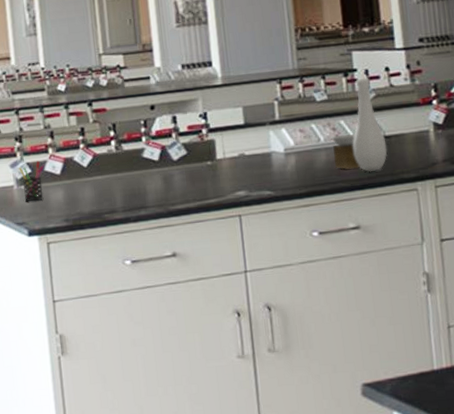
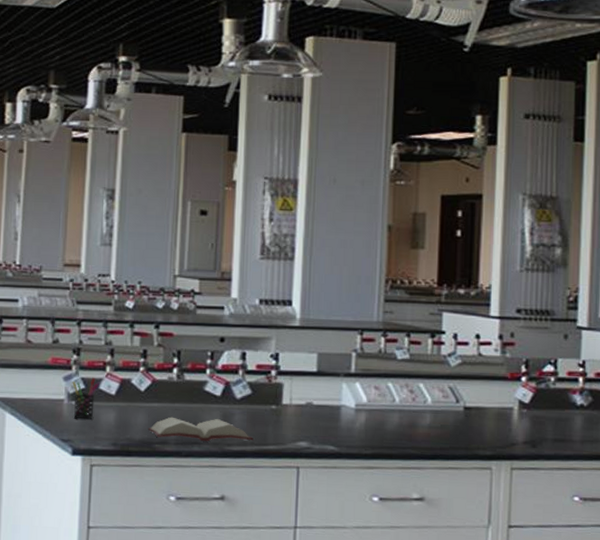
hardback book: none [95,181,195,207] -> present [147,417,254,442]
vase: present [330,78,388,172] -> none [406,342,466,443]

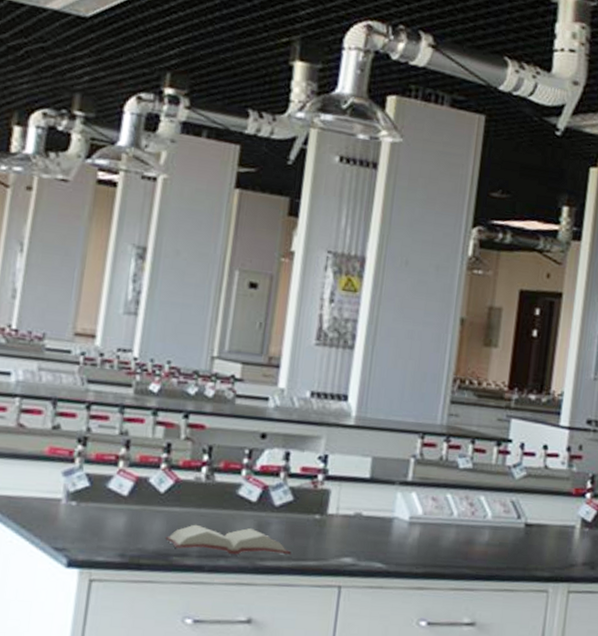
pen holder: present [72,377,101,420] -> none [73,473,110,525]

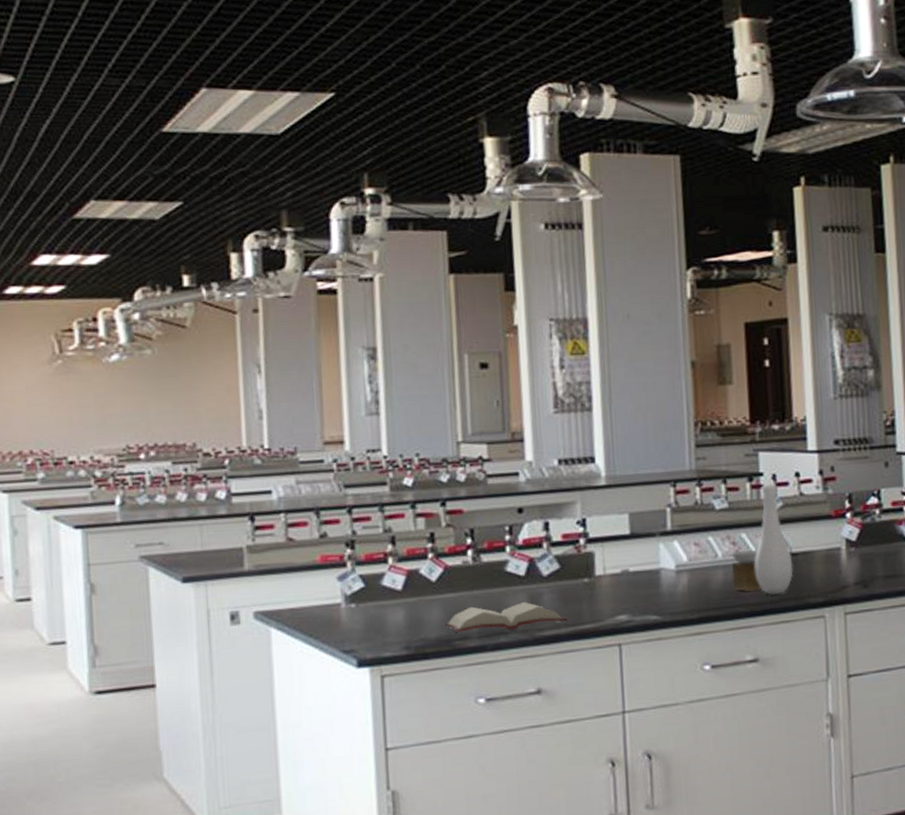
vase: none [463,452,526,562] -> present [729,484,794,595]

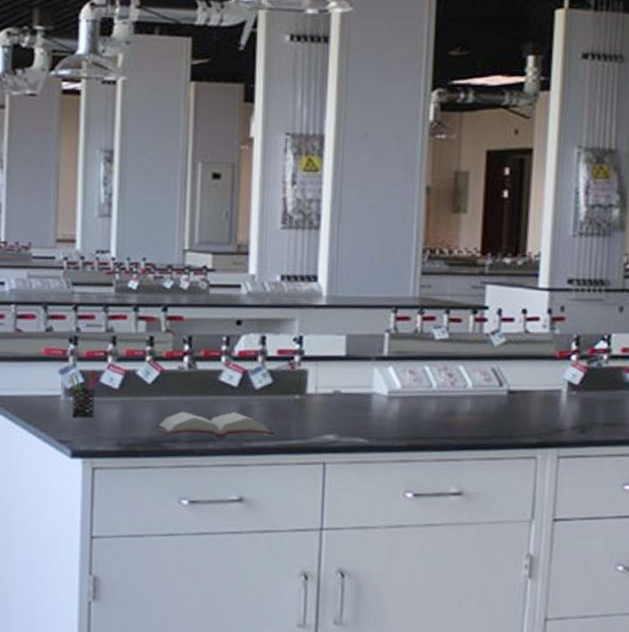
pen holder: none [349,572,383,624] -> present [69,369,102,417]
vase: present [729,484,794,595] -> none [444,319,509,431]

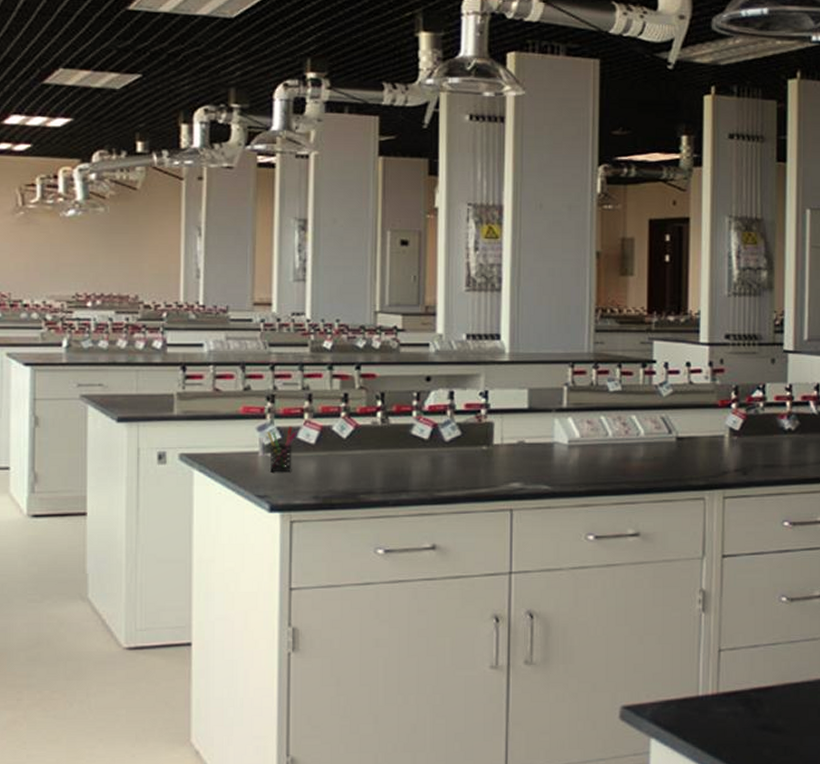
hardback book: present [156,411,275,438] -> none [351,463,465,489]

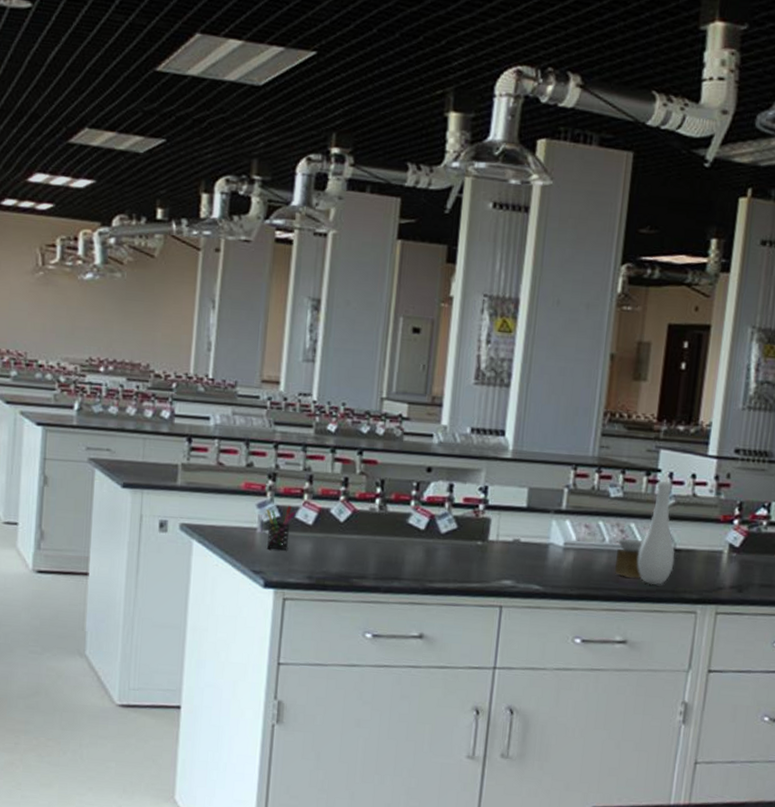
vase: none [619,372,678,475] -> present [615,481,675,585]

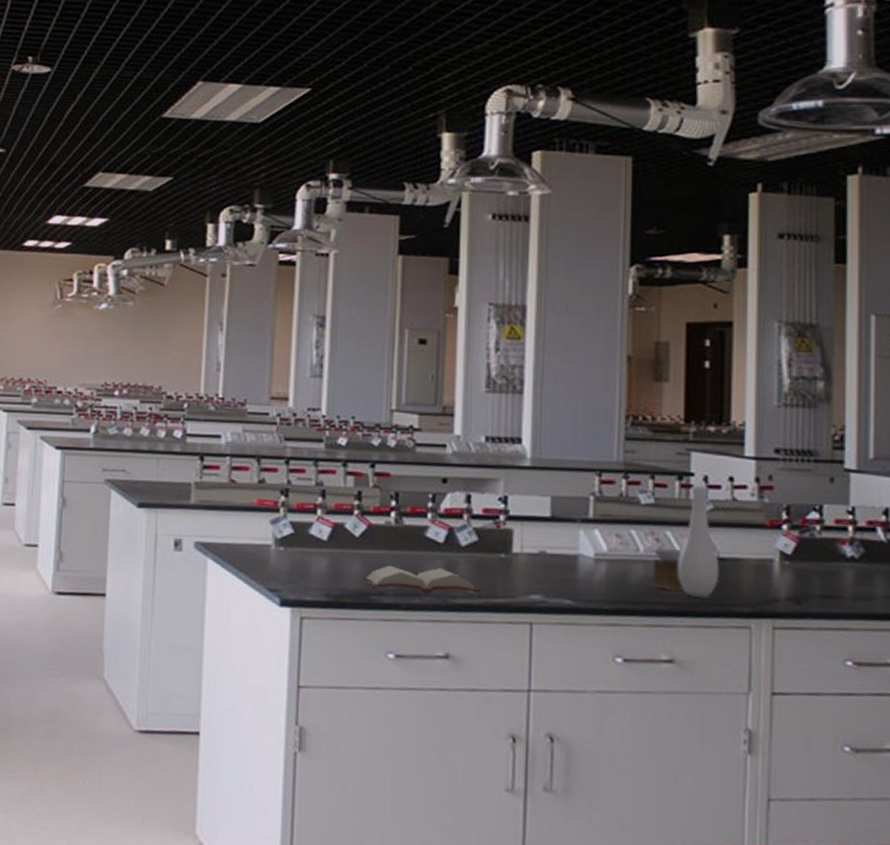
pen holder: present [266,505,297,550] -> none [280,521,311,567]
hardback book: none [345,550,457,578] -> present [363,565,481,594]

